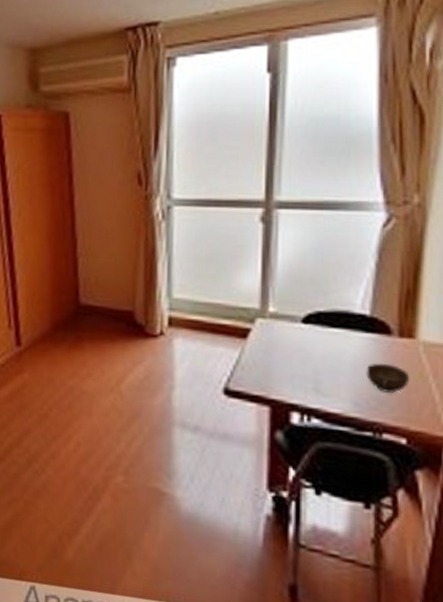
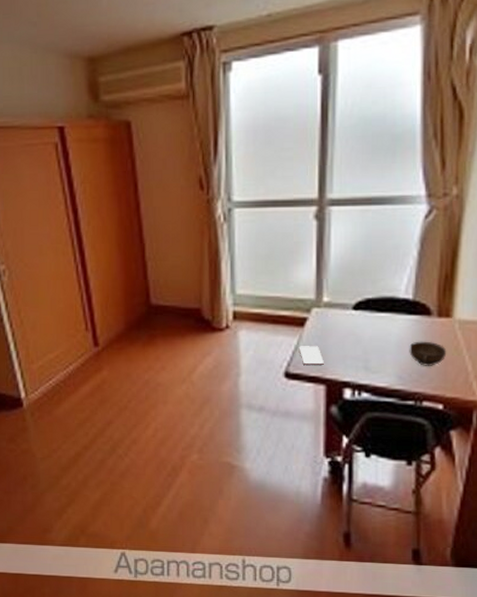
smartphone: none [240,360,269,384] -> present [299,346,324,366]

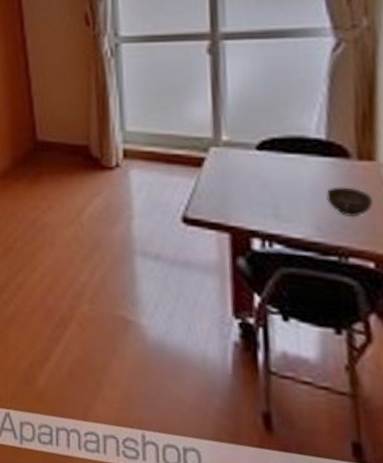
smartphone: present [299,346,324,366] -> none [197,188,227,211]

